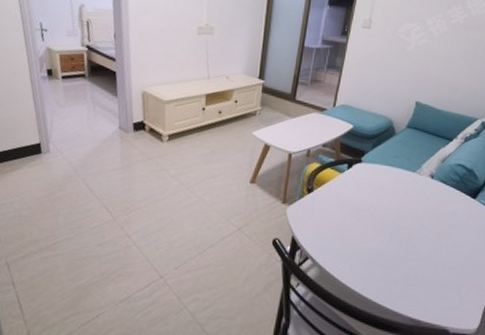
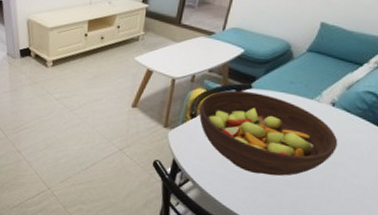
fruit bowl: none [315,164,439,249] -> present [199,90,338,176]

